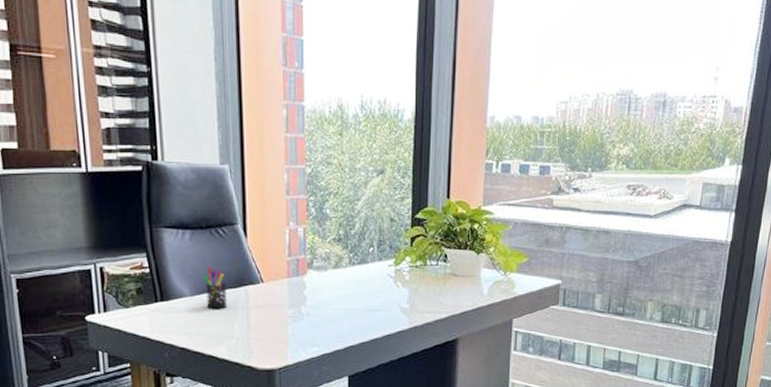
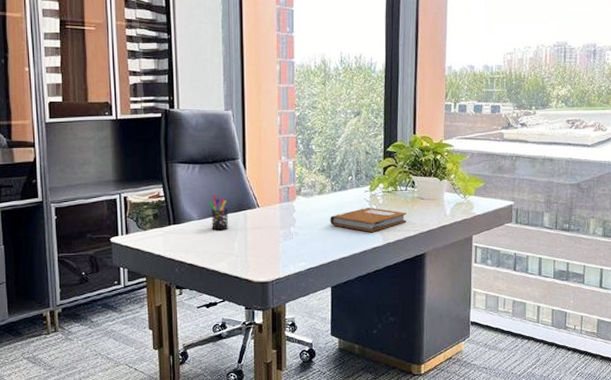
notebook: none [347,285,437,313] -> present [330,208,407,232]

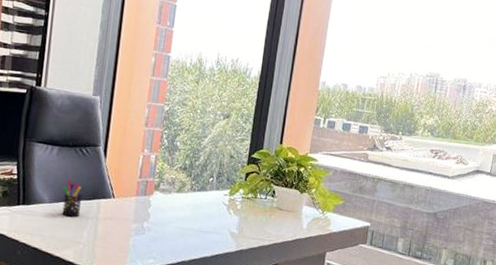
notebook: present [330,208,407,232] -> none [185,211,263,237]

